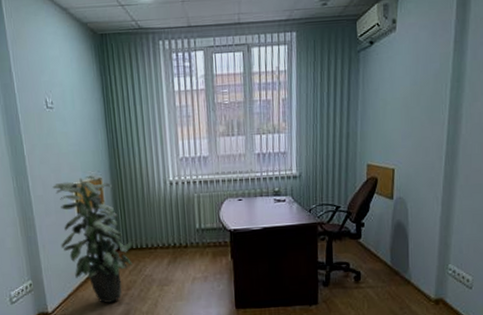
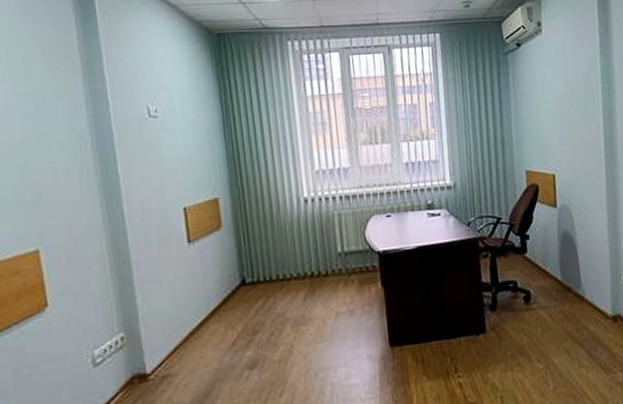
indoor plant: present [52,175,134,303] -> none [155,194,261,355]

